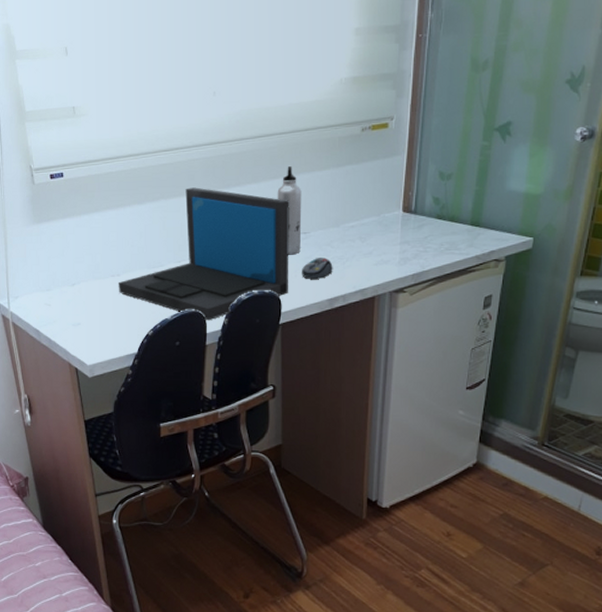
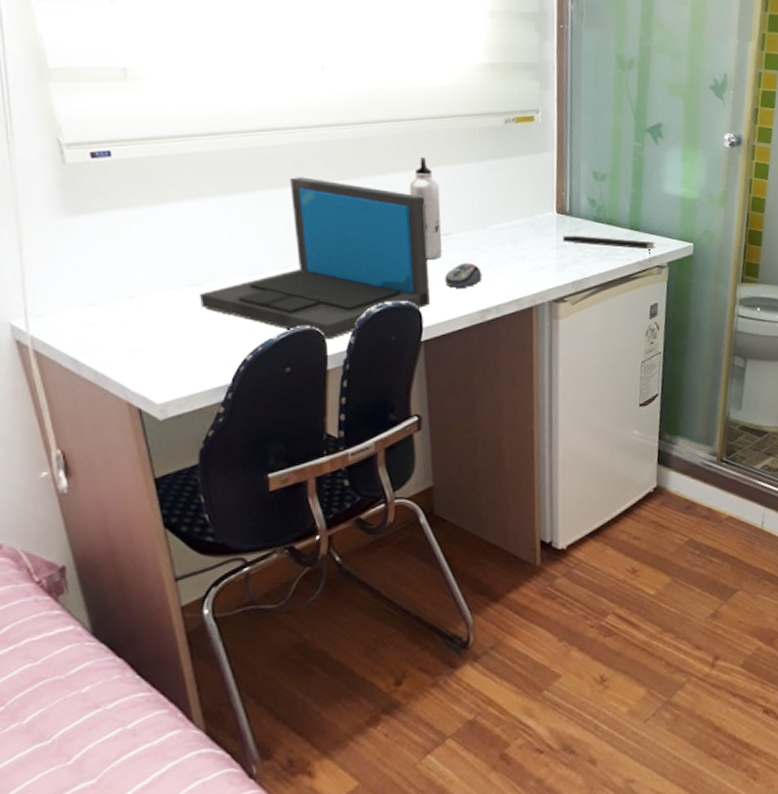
notepad: none [406,231,494,253] -> present [562,235,655,259]

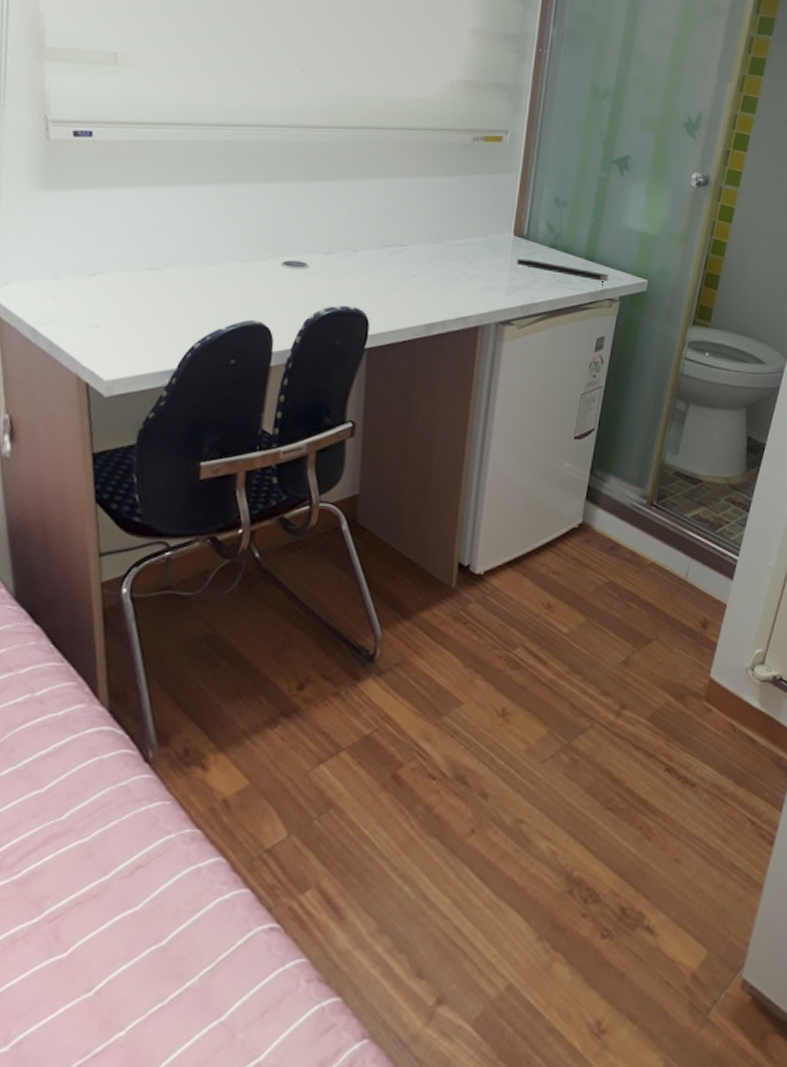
laptop: present [200,177,430,340] -> none [157,174,386,337]
water bottle: present [409,158,442,260] -> none [371,167,401,269]
computer mouse: present [445,263,482,288] -> none [395,275,433,300]

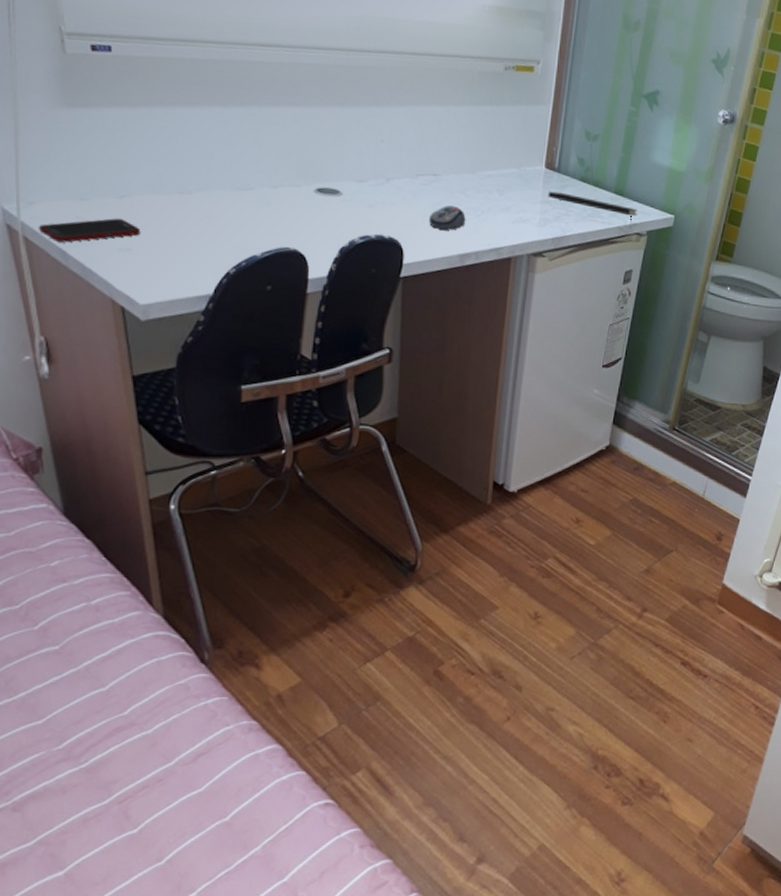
cell phone: none [12,296,110,321] -> present [39,218,141,243]
computer mouse: none [395,275,433,300] -> present [429,205,466,230]

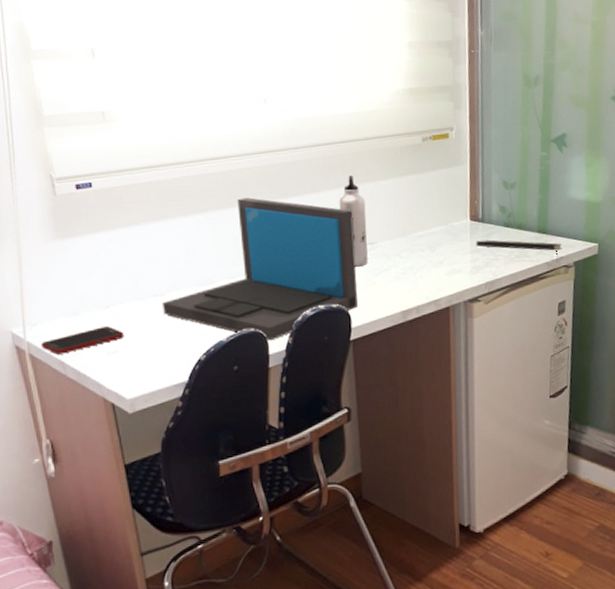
laptop: none [189,97,418,264] -> present [163,197,358,341]
water bottle: none [403,94,433,199] -> present [339,176,368,267]
computer mouse: present [429,205,466,230] -> none [371,268,404,292]

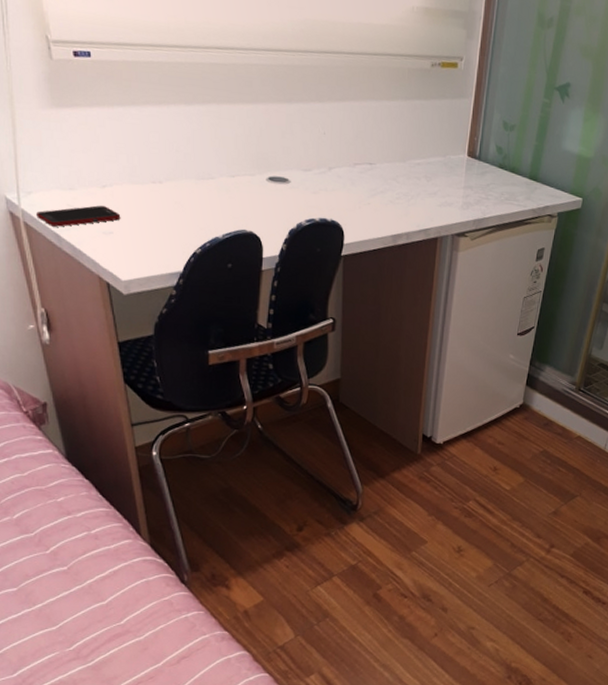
laptop: present [163,197,358,341] -> none [161,95,356,245]
water bottle: present [339,176,368,267] -> none [342,90,369,185]
notepad: present [475,239,562,260] -> none [469,177,549,208]

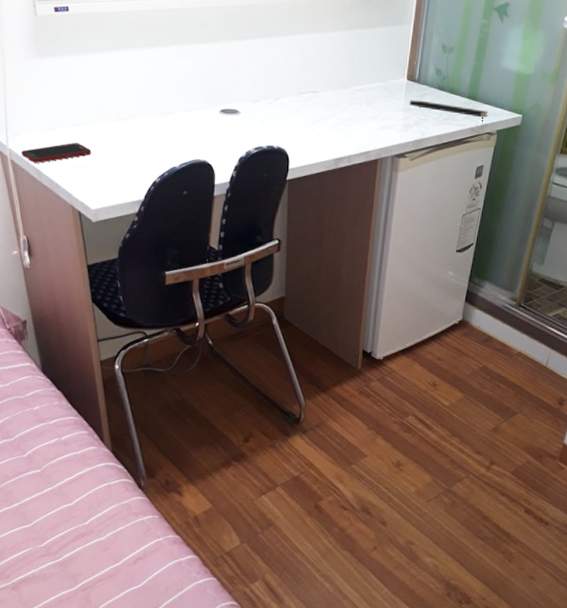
notepad: none [469,177,549,208] -> present [409,100,488,126]

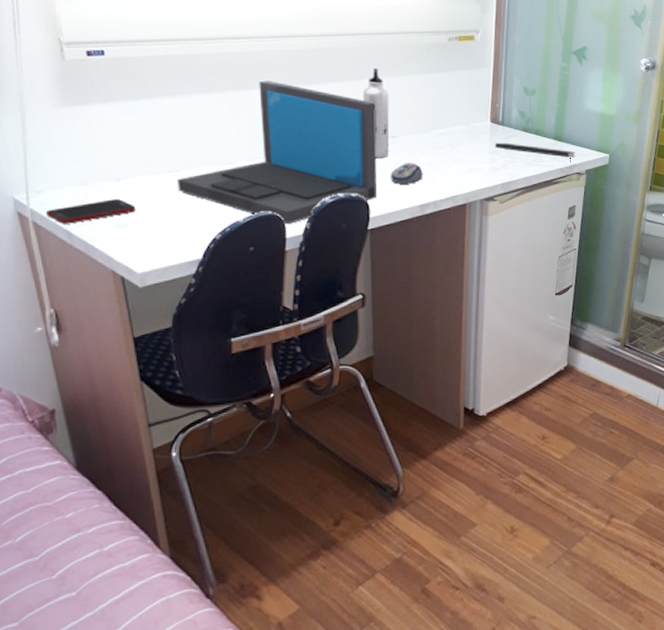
laptop: none [126,36,301,172] -> present [178,80,377,225]
water bottle: none [289,24,313,113] -> present [363,68,390,159]
computer mouse: none [310,118,340,138] -> present [391,163,423,184]

